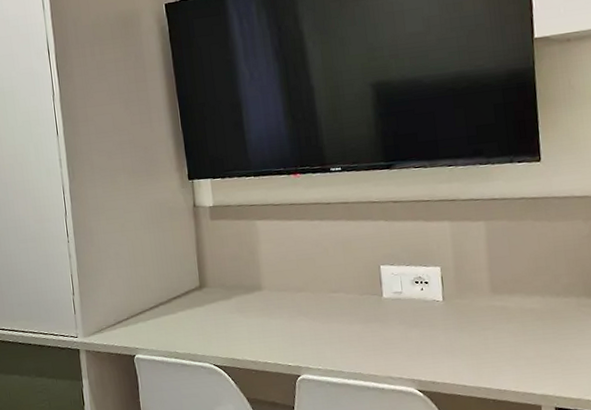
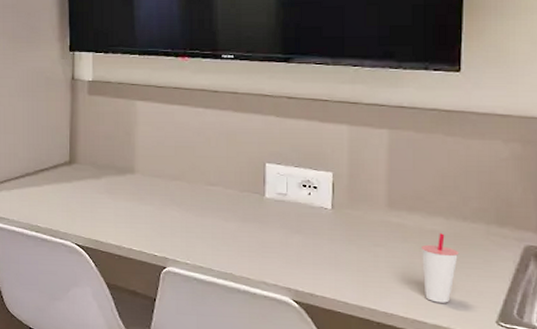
cup: none [524,310,557,374] -> present [422,233,460,303]

